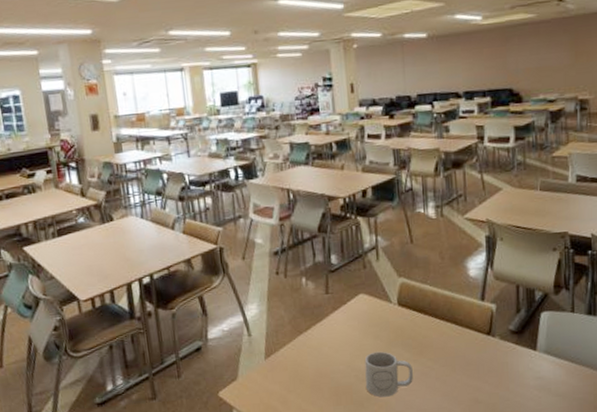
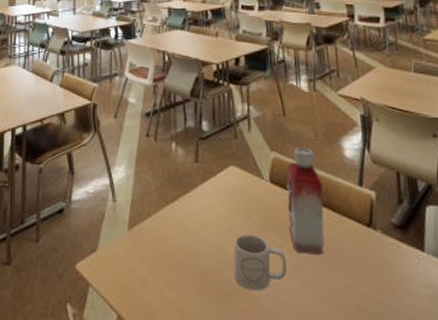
bottle: none [414,270,448,363] -> present [287,147,325,256]

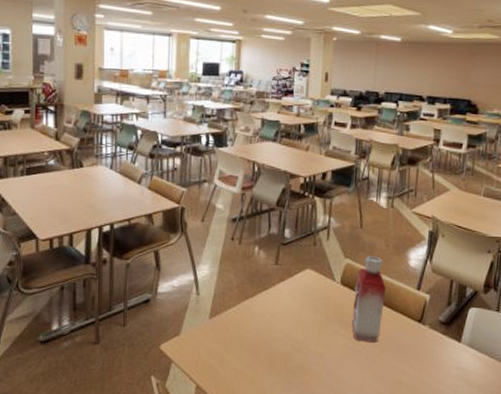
mug: present [233,234,288,291] -> none [300,325,347,369]

